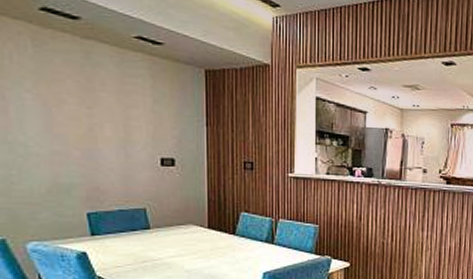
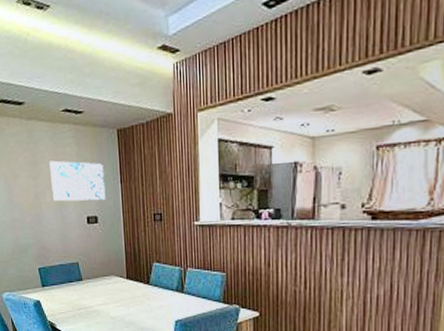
wall art: none [112,90,187,143] -> present [49,160,106,202]

